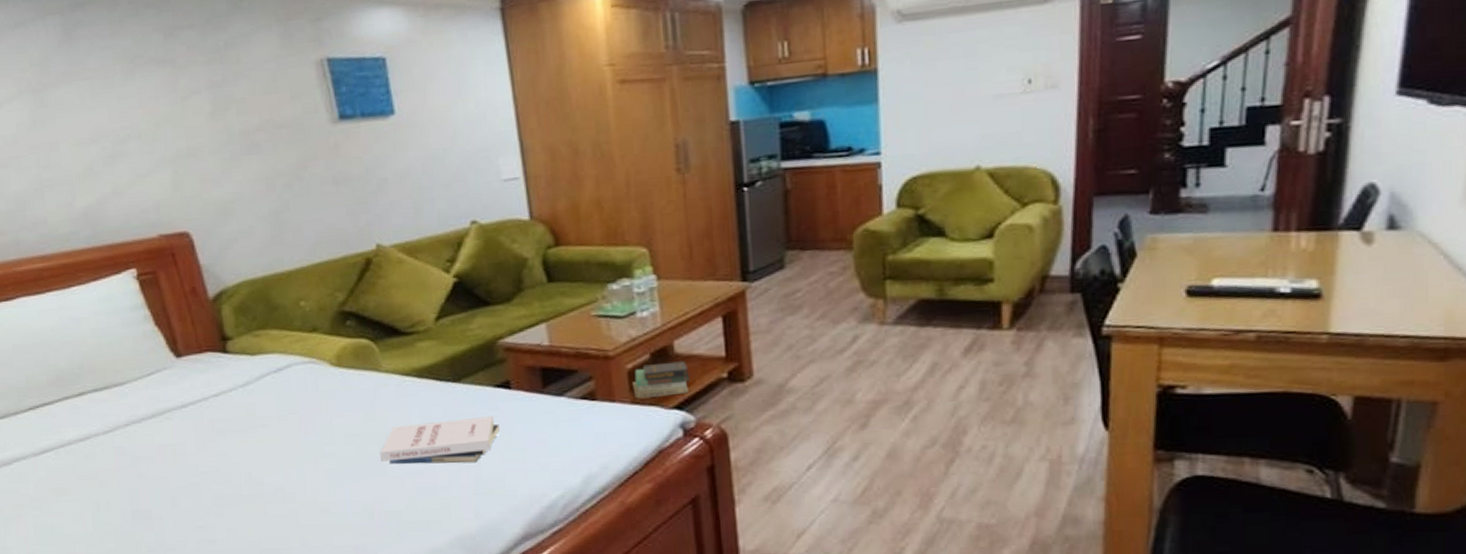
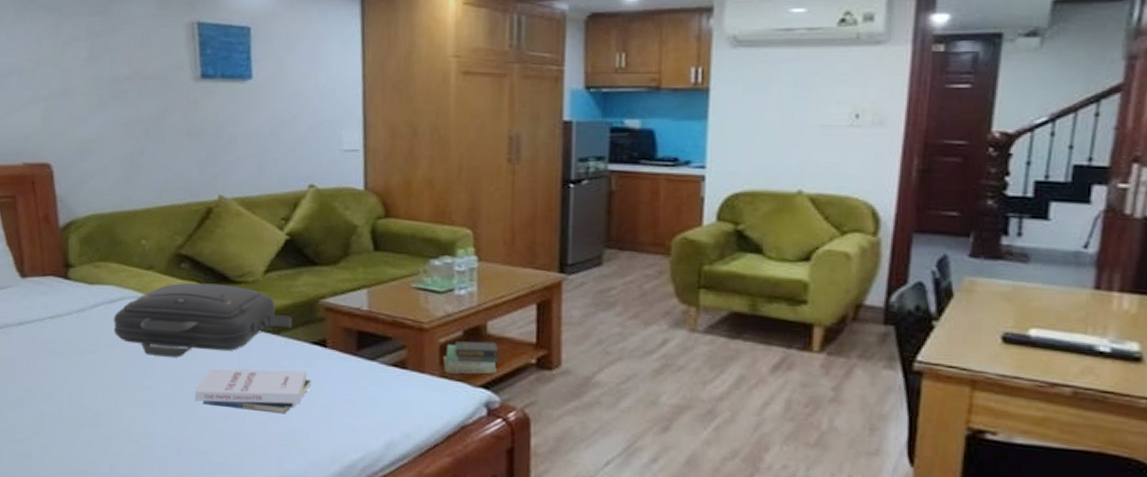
laptop bag: none [283,337,472,421] -> present [113,282,292,358]

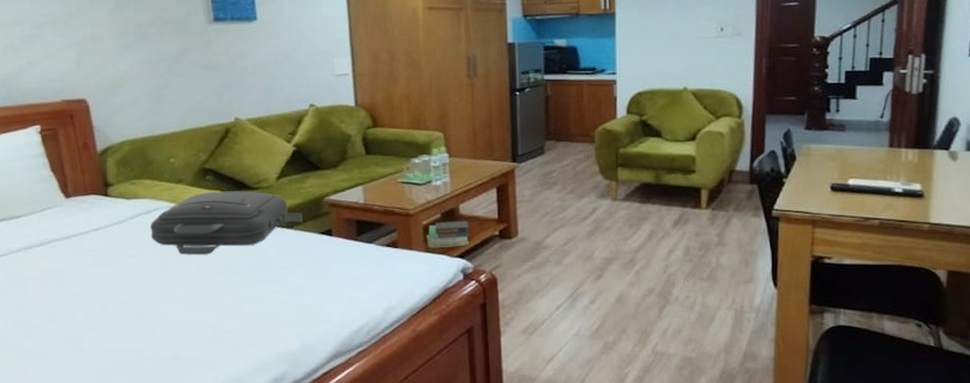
books: present [194,368,311,414] -> none [224,257,321,294]

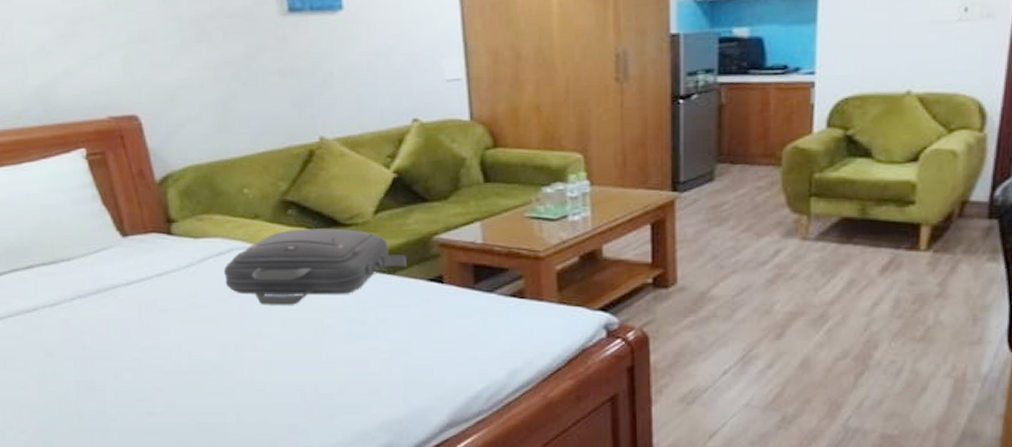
books: present [426,221,470,249] -> none [560,265,615,300]

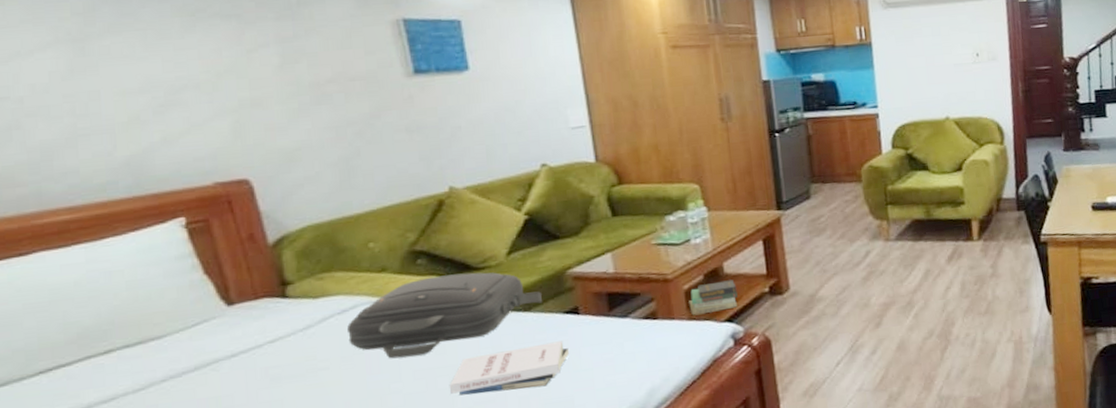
books: none [314,309,431,352] -> present [449,341,569,396]
books: none [560,265,615,300] -> present [689,280,738,316]

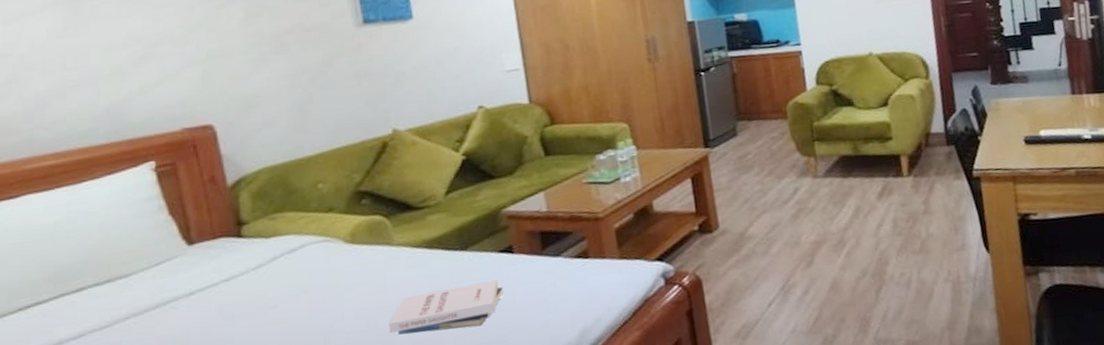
laptop bag: present [347,272,542,359] -> none [296,212,478,298]
books: present [689,280,738,316] -> none [619,218,667,255]

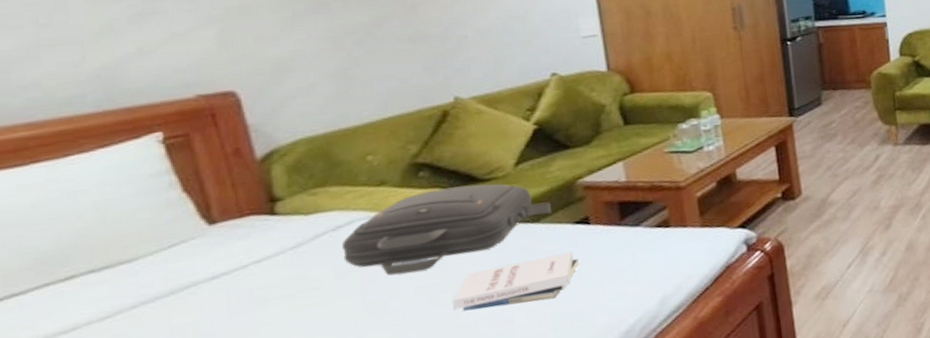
laptop bag: none [296,212,478,298] -> present [342,183,551,276]

